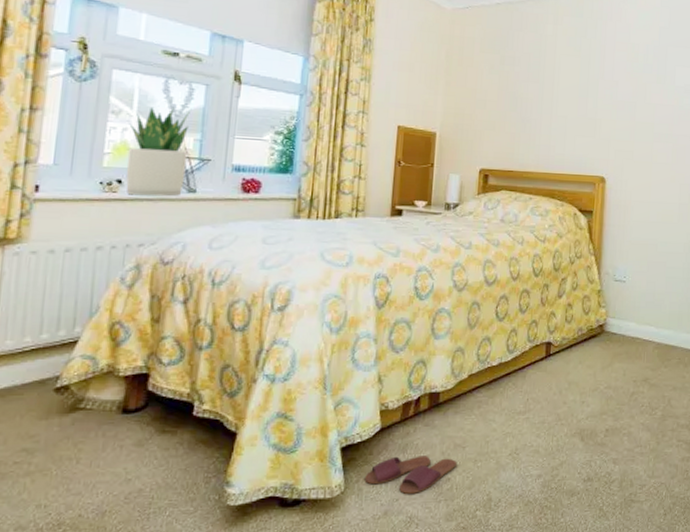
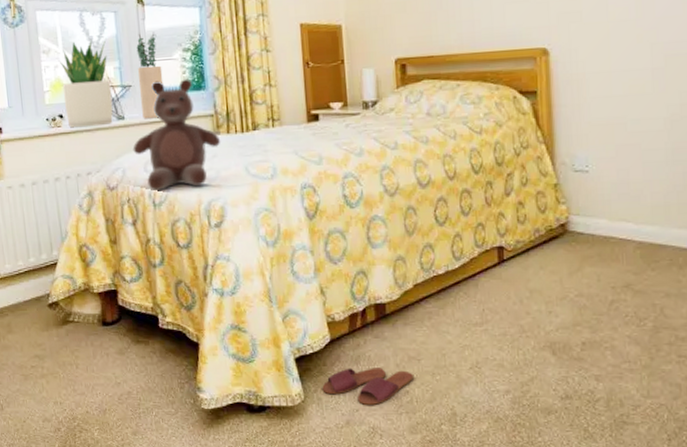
teddy bear: none [199,158,300,269] -> present [132,78,221,190]
vase: none [217,109,249,196] -> present [136,32,163,119]

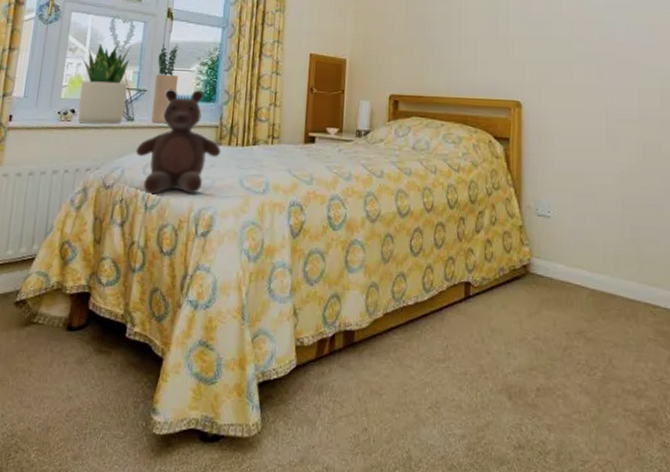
slippers: present [322,368,415,405] -> none [281,398,375,442]

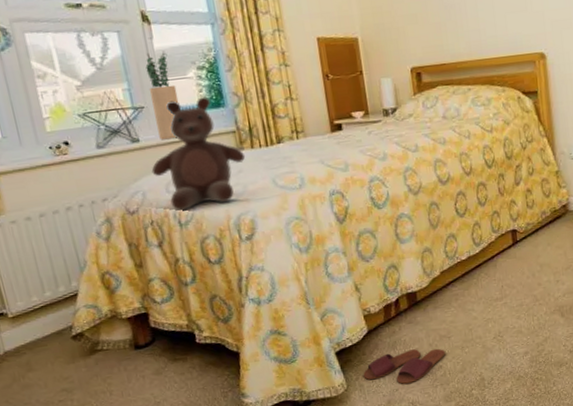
planter: present [78,43,132,125] -> none [57,60,127,155]
slippers: none [281,398,375,442] -> present [363,348,446,384]

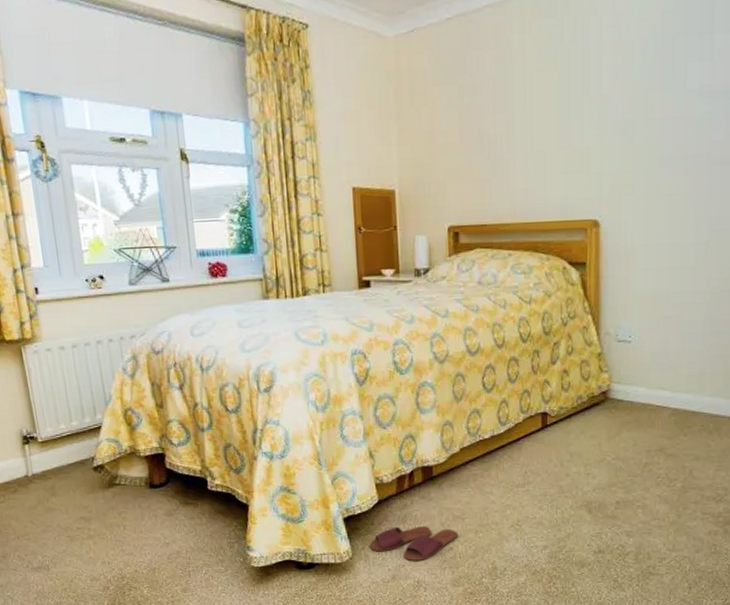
vase: present [145,51,179,140] -> none [181,191,210,282]
teddy bear: present [151,96,246,211] -> none [178,241,271,355]

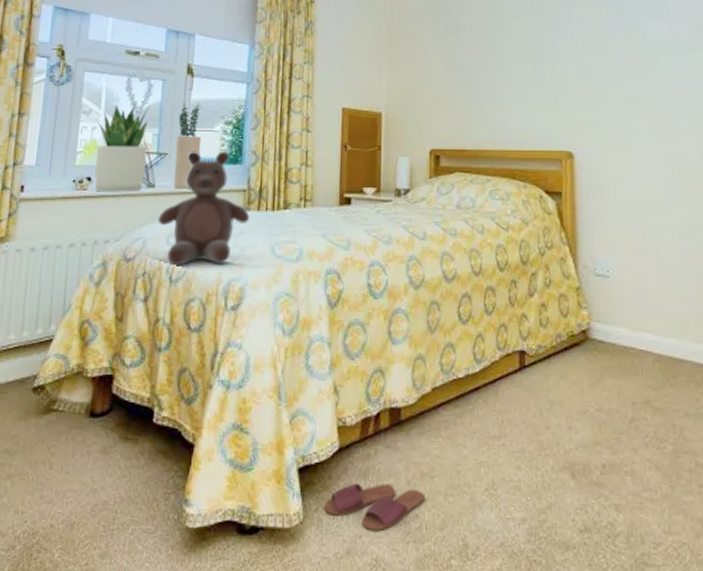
planter: none [97,196,157,290] -> present [94,103,151,193]
teddy bear: none [178,241,271,355] -> present [157,151,250,265]
vase: none [181,191,210,282] -> present [174,102,202,189]

